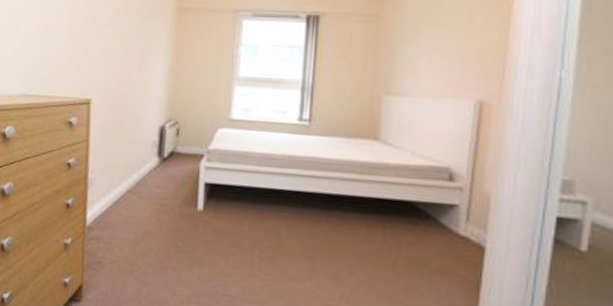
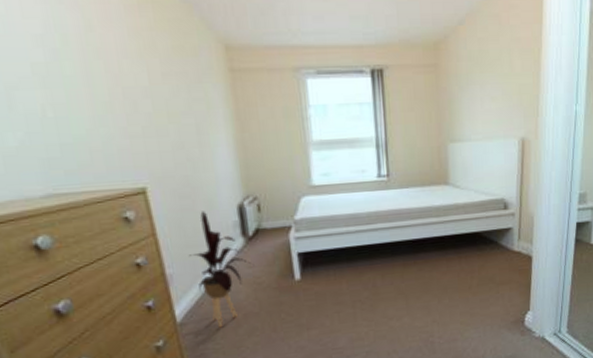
house plant: none [109,126,163,240] -> present [188,211,254,328]

